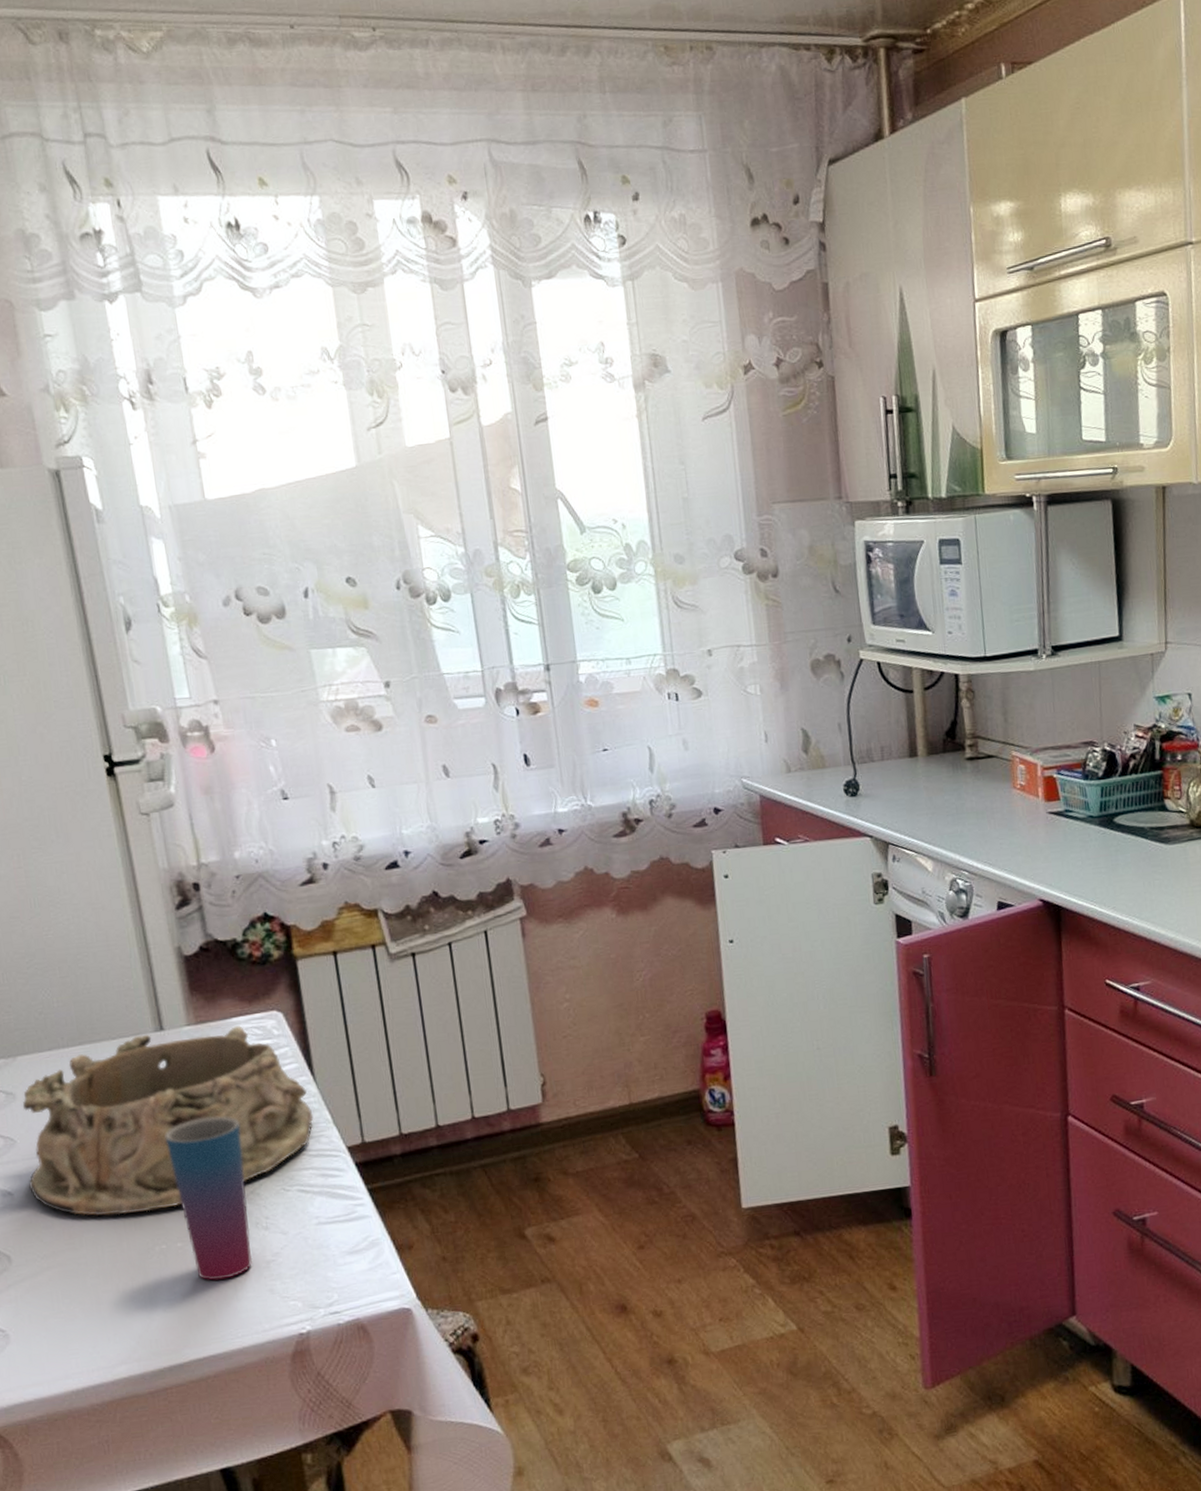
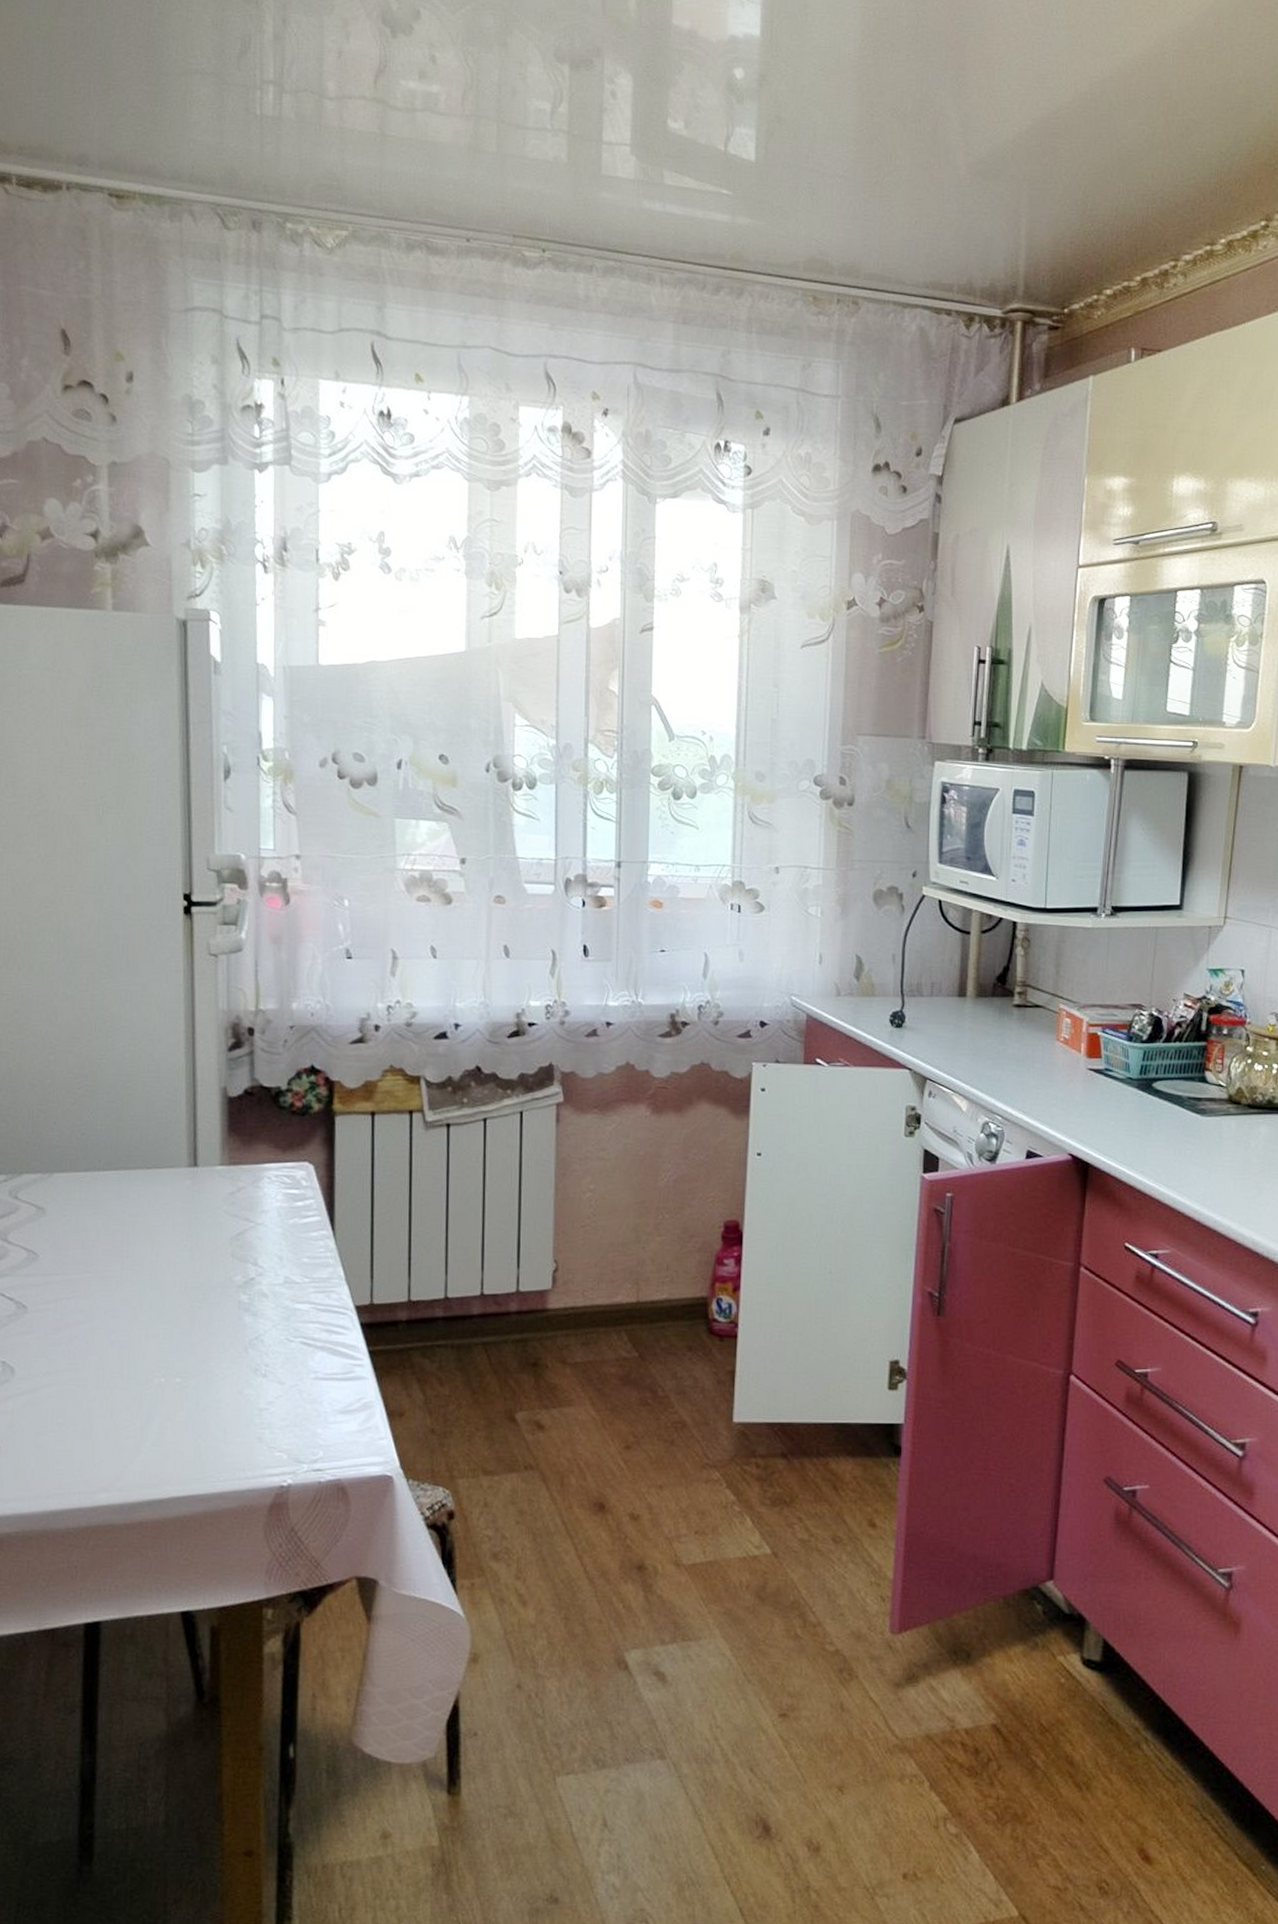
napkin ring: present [22,1026,314,1216] -> none [44,1168,328,1343]
cup: present [165,1116,253,1281] -> none [181,1258,255,1421]

